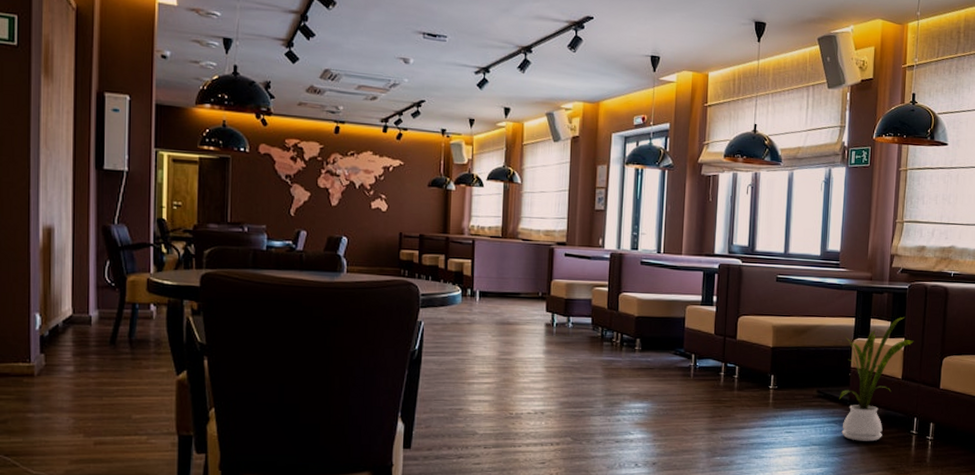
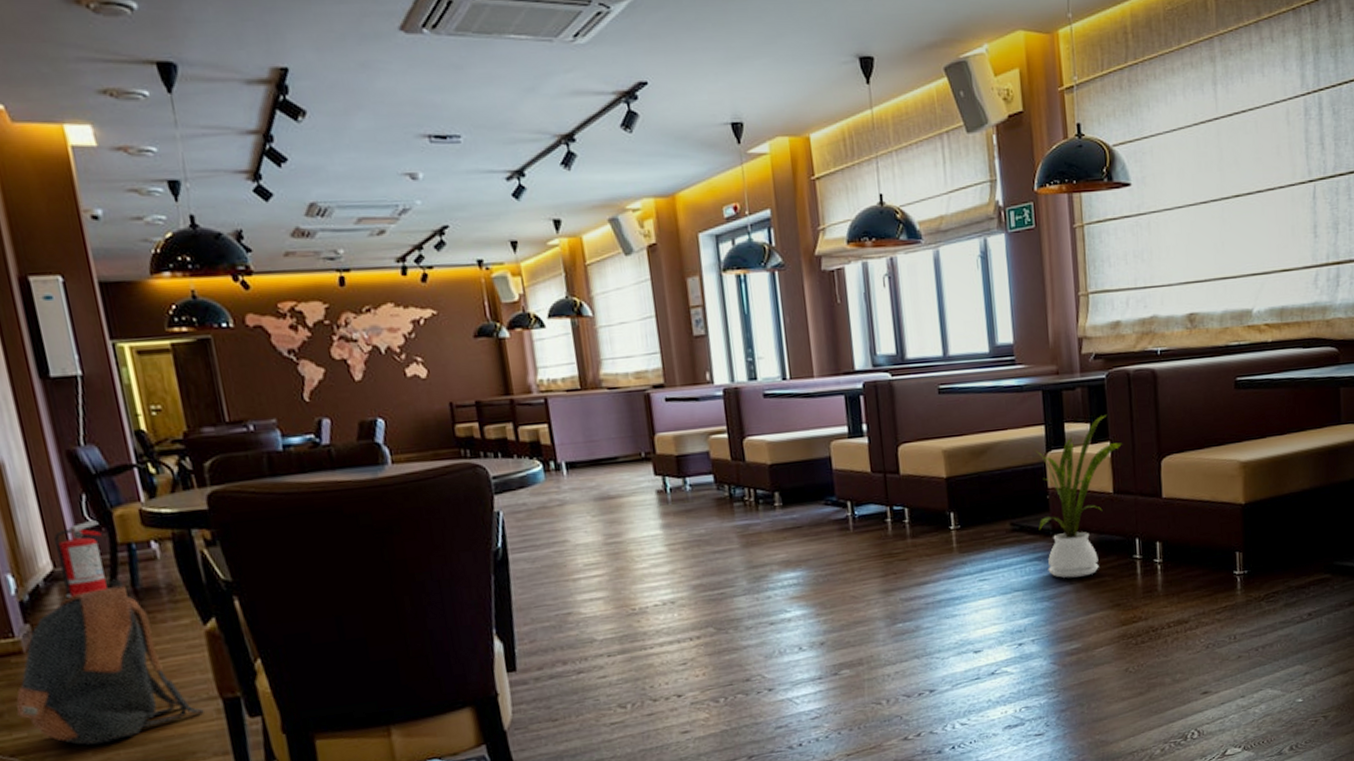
backpack: none [18,328,162,457] -> present [16,578,204,745]
fire extinguisher: none [77,282,115,339] -> present [53,520,107,599]

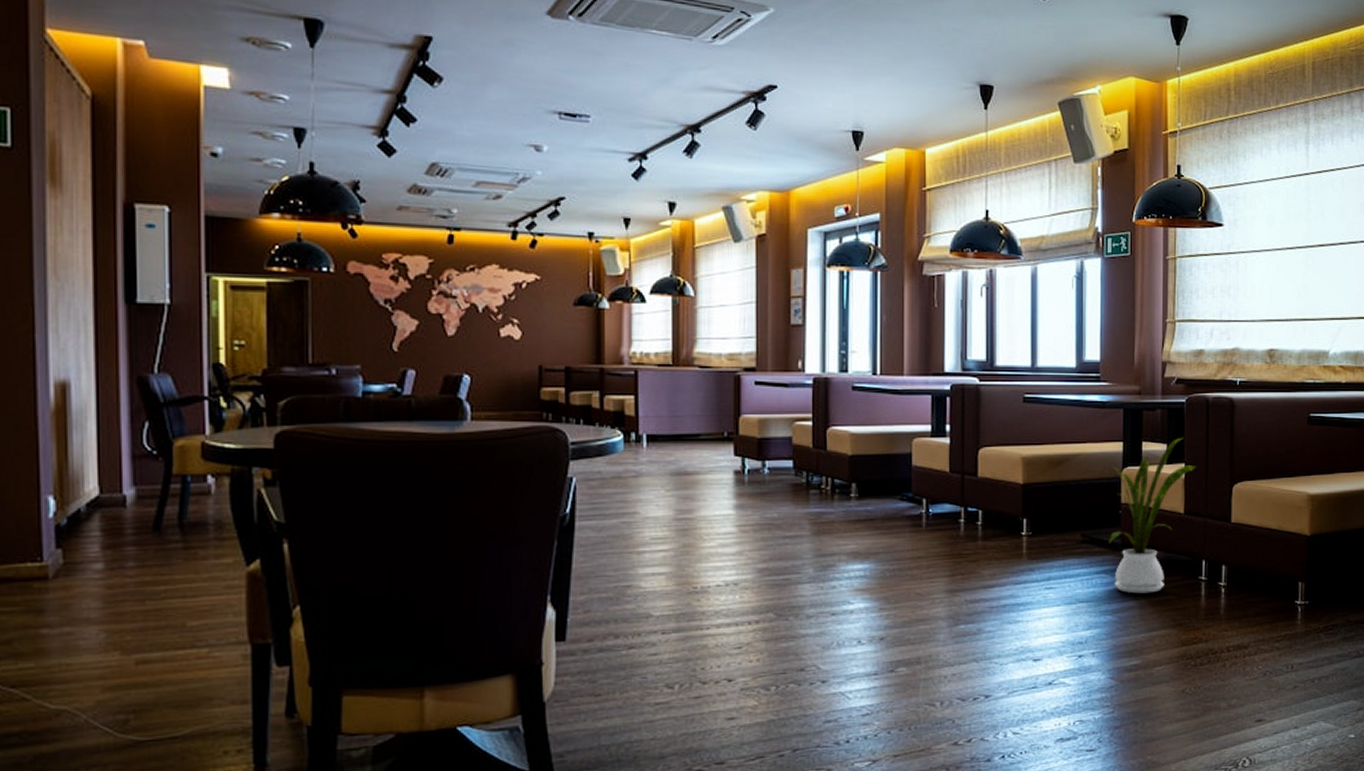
backpack: present [16,578,204,745] -> none [28,509,229,683]
fire extinguisher: present [53,520,107,599] -> none [106,449,157,527]

